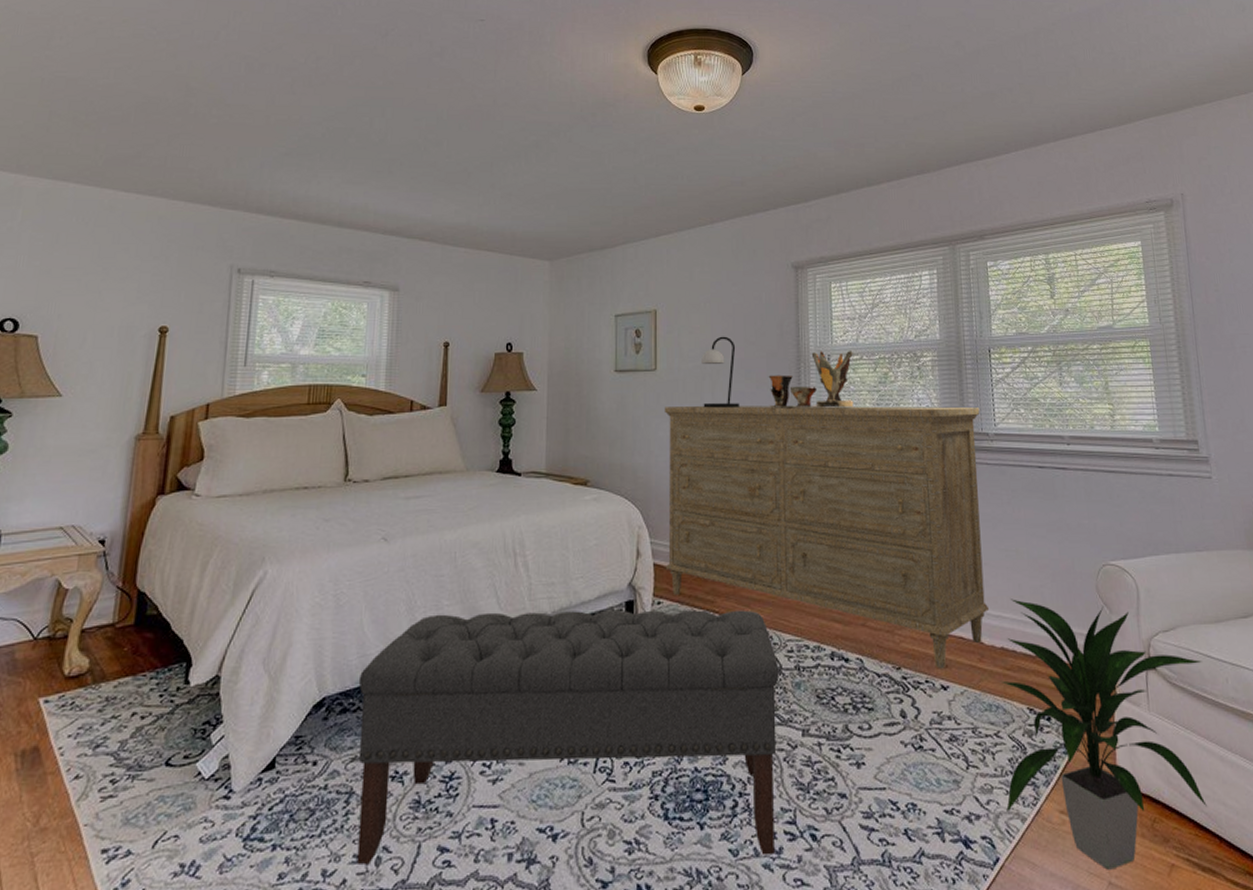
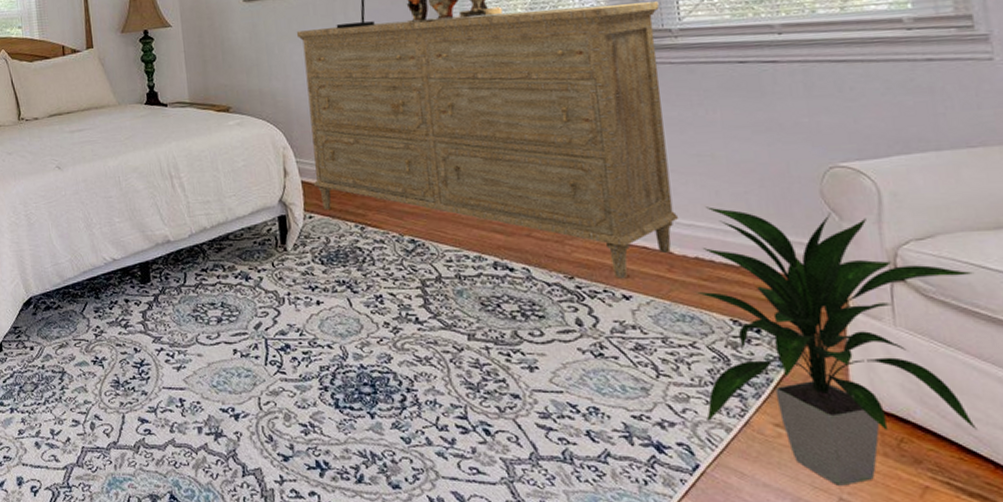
bench: present [356,609,779,866] -> none [55,222,448,445]

